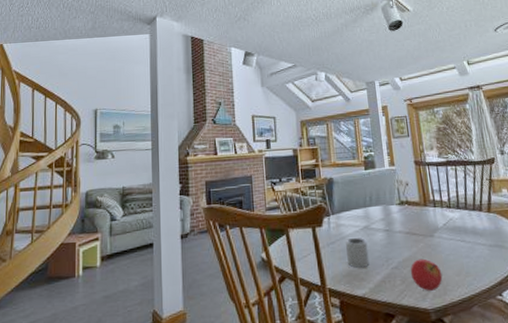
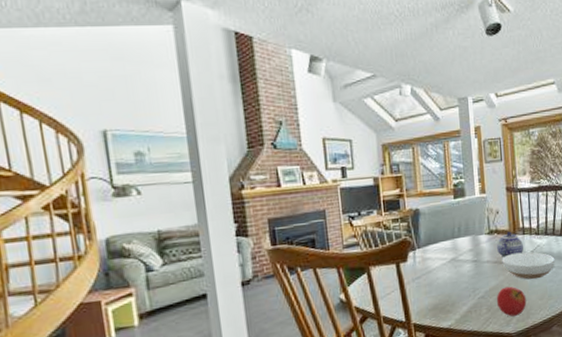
cup: present [346,237,370,269] -> none [432,269,456,302]
teapot: none [408,203,436,230] -> present [497,231,523,259]
bowl: none [414,224,470,254] -> present [502,251,555,280]

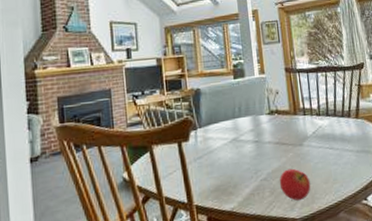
teapot: present [497,231,523,259] -> none [277,112,305,139]
bowl: present [502,251,555,280] -> none [283,133,339,162]

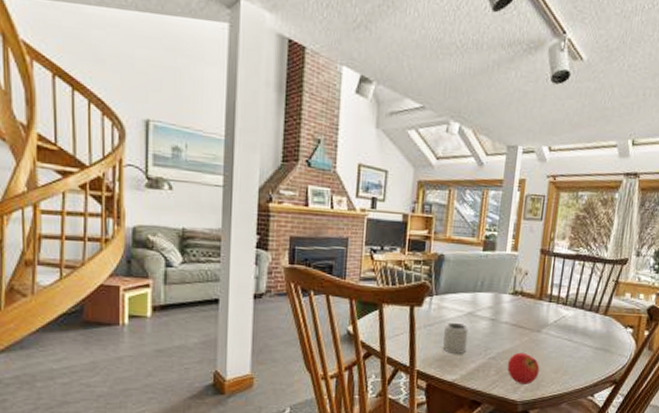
cup: none [213,150,238,183] -> present [443,322,469,355]

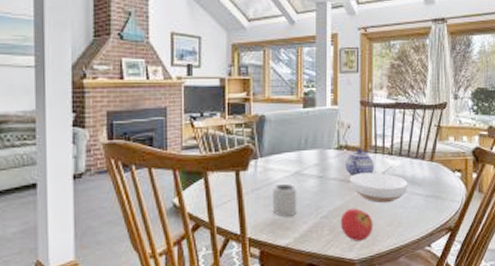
teapot: none [518,296,548,323] -> present [346,149,374,177]
bowl: none [521,319,579,351] -> present [350,172,408,203]

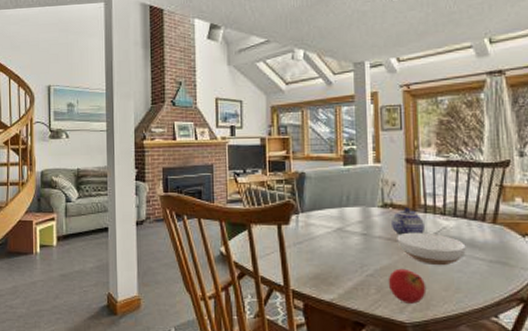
cup: present [273,183,297,218] -> none [315,238,341,273]

